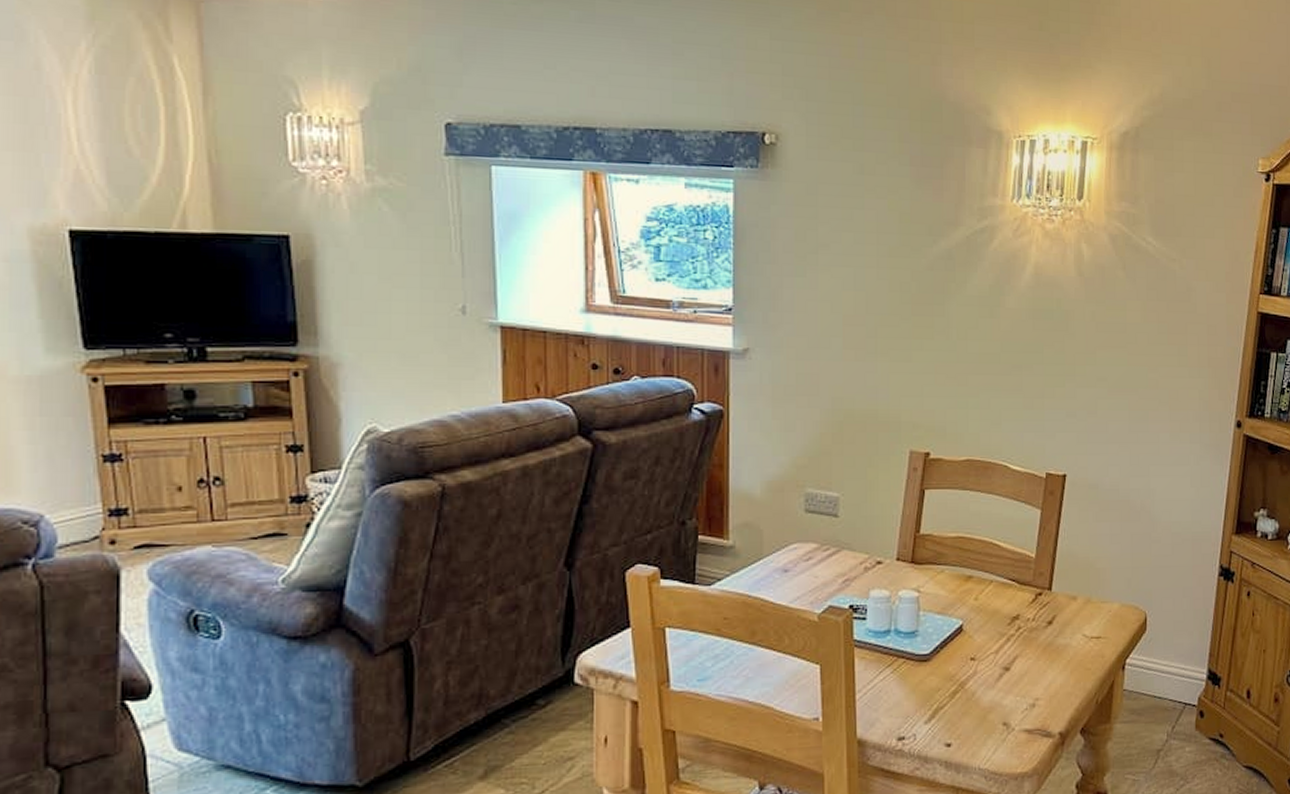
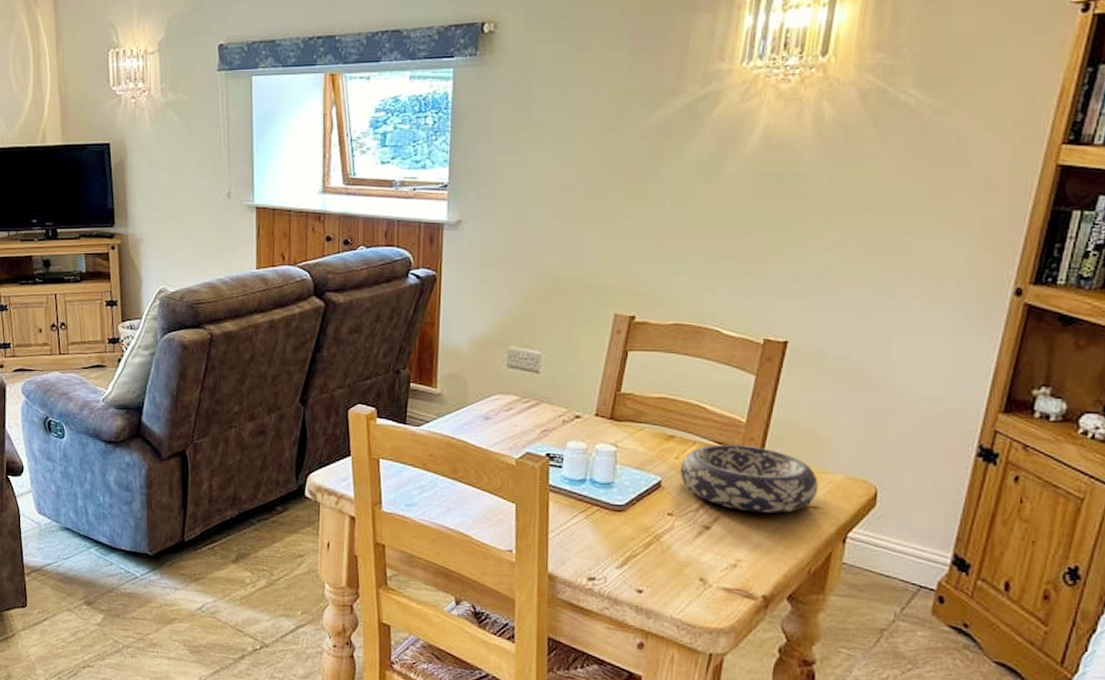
decorative bowl: none [979,581,1100,648] -> present [680,444,819,514]

